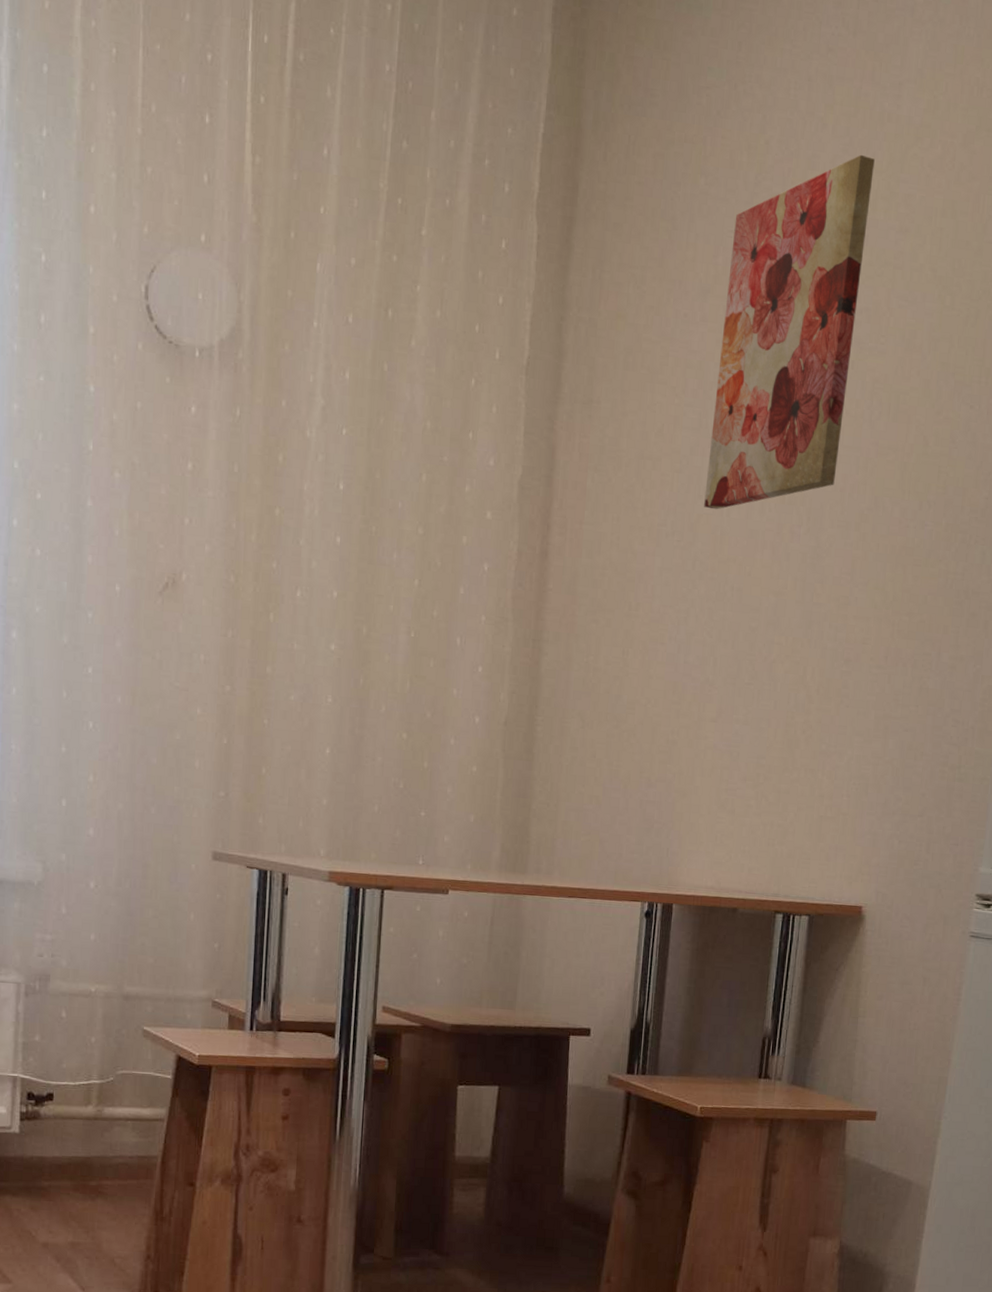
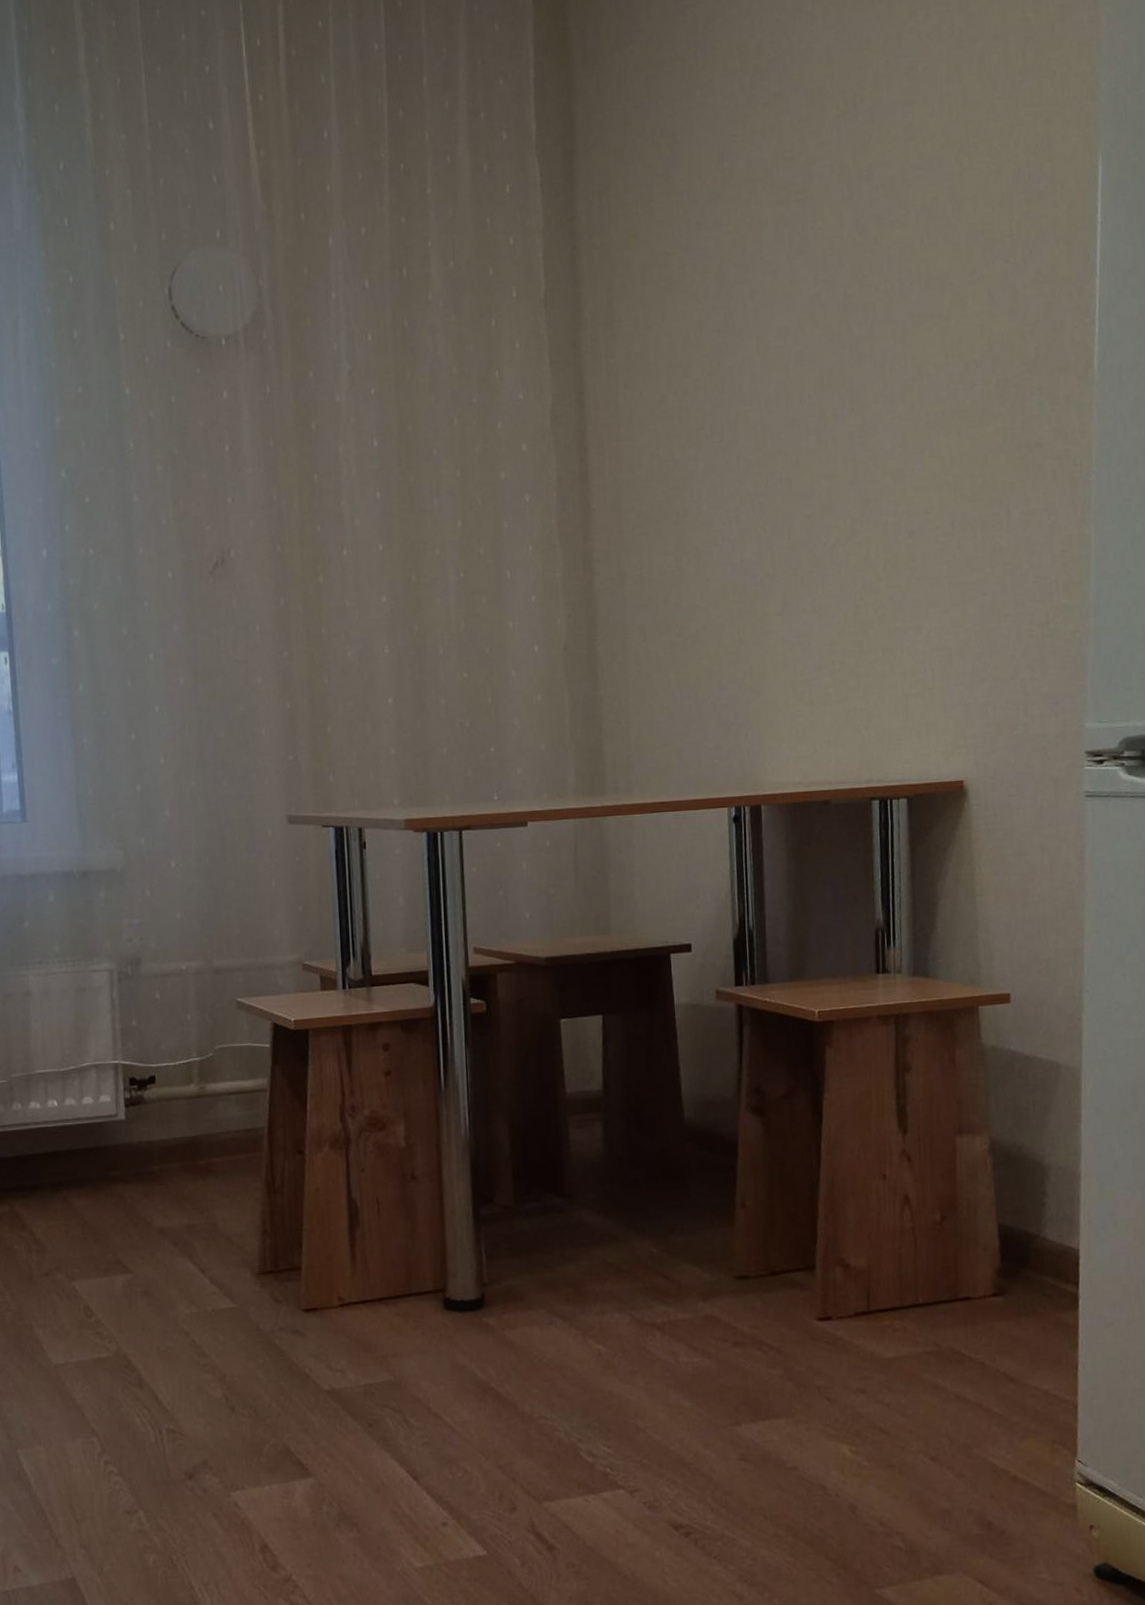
wall art: present [704,154,875,510] -> none [735,39,874,406]

